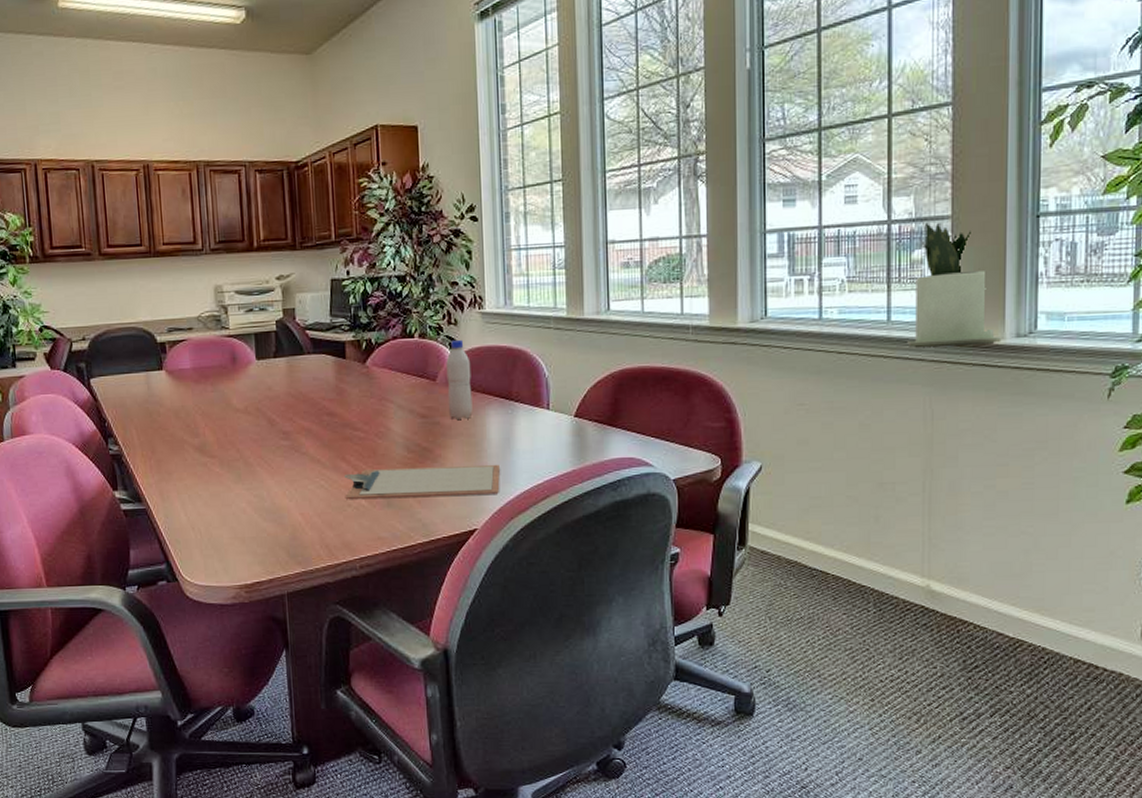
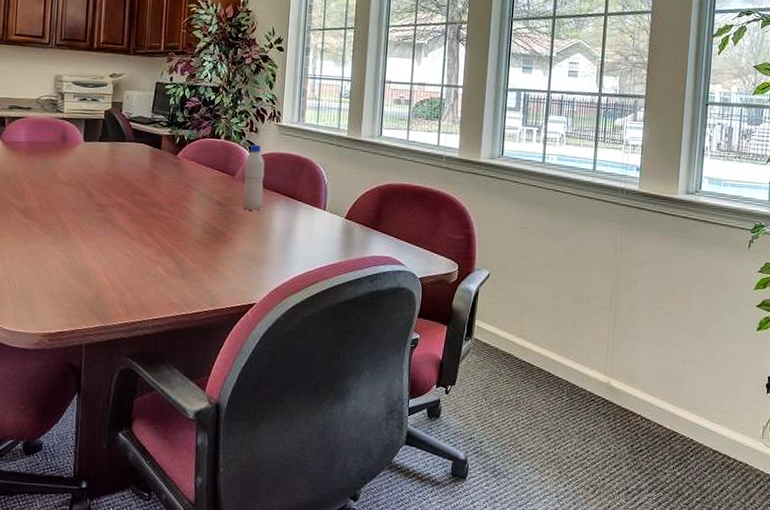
clipboard: present [343,464,500,499] -> none [147,244,280,276]
planter: present [907,222,1003,349] -> none [607,98,677,198]

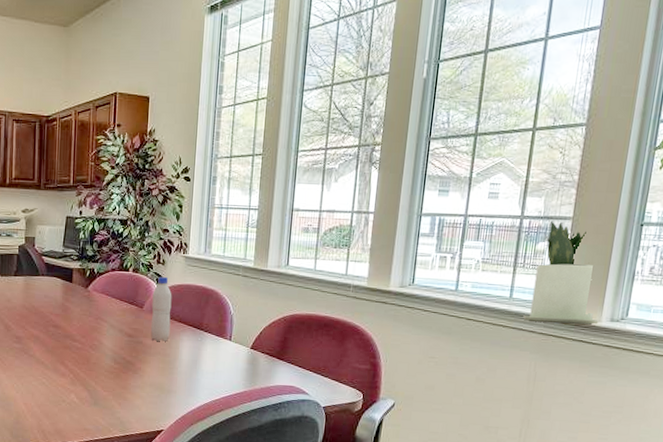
planter: none [607,98,677,198] -> present [523,221,600,326]

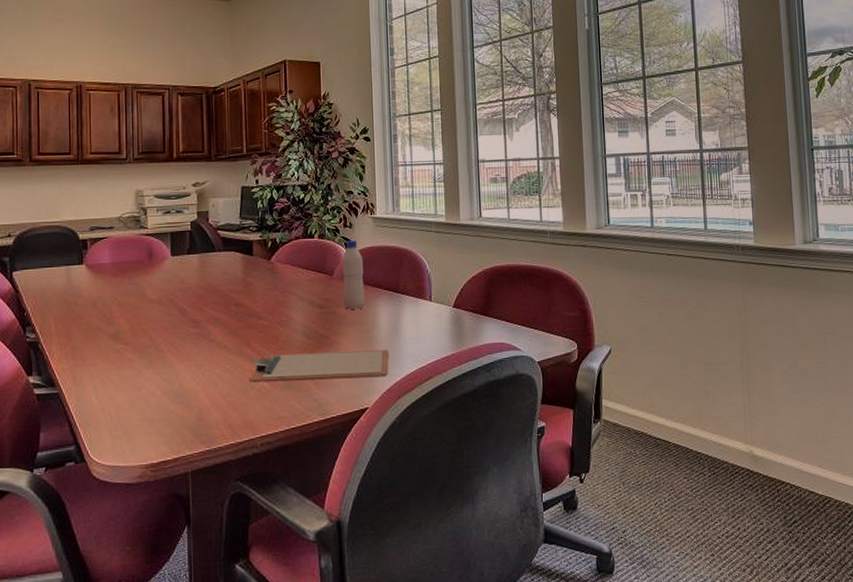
clipboard: none [61,374,186,404] -> present [248,349,389,382]
planter: present [523,221,600,326] -> none [721,152,794,252]

